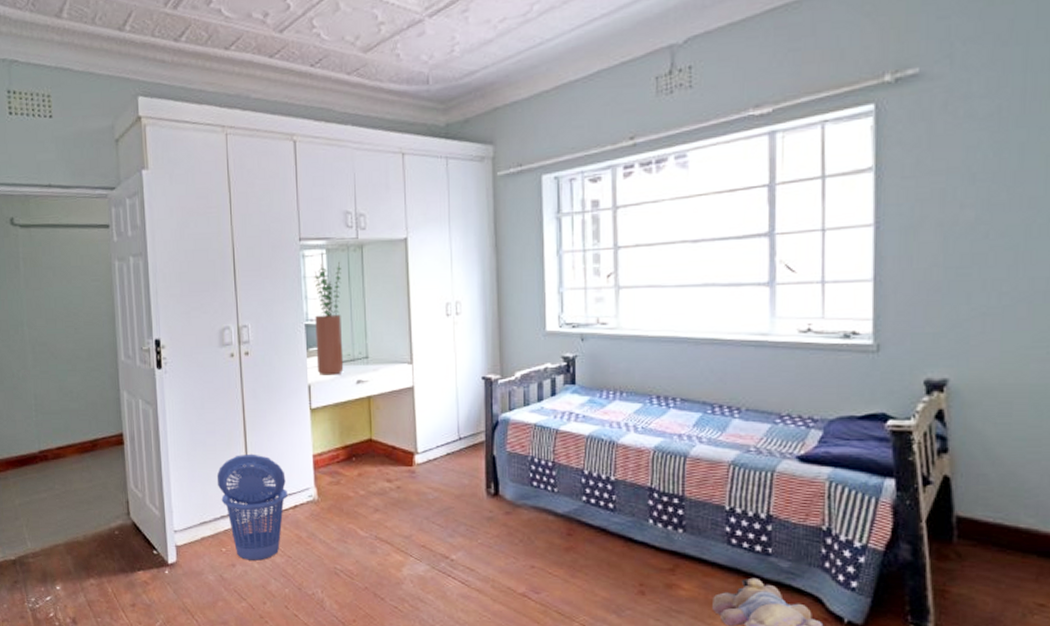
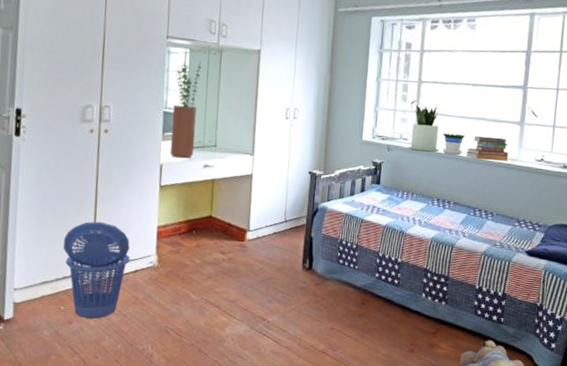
planter: none [608,276,653,338] -> present [408,105,440,153]
flowerpot: none [657,308,688,337] -> present [443,133,465,156]
books: none [692,306,756,340] -> present [466,136,509,162]

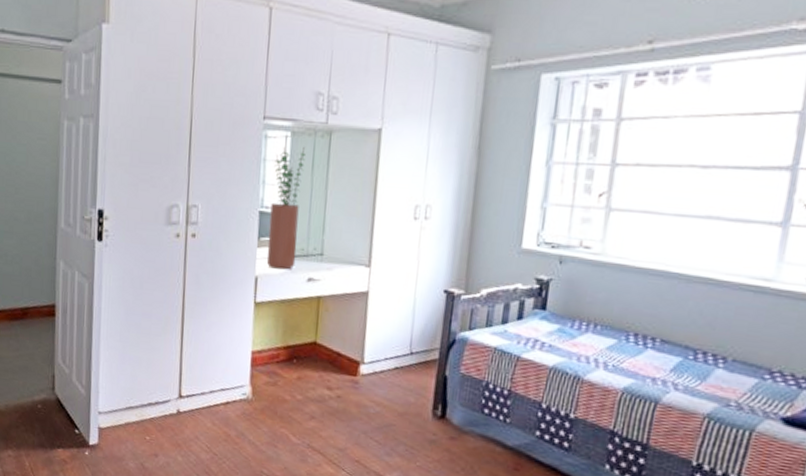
laundry basket: present [63,221,130,319] -> none [148,341,221,454]
planter: present [408,105,440,153] -> none [591,198,643,268]
flowerpot: present [443,133,465,156] -> none [646,239,684,272]
books: present [466,136,509,162] -> none [685,244,759,282]

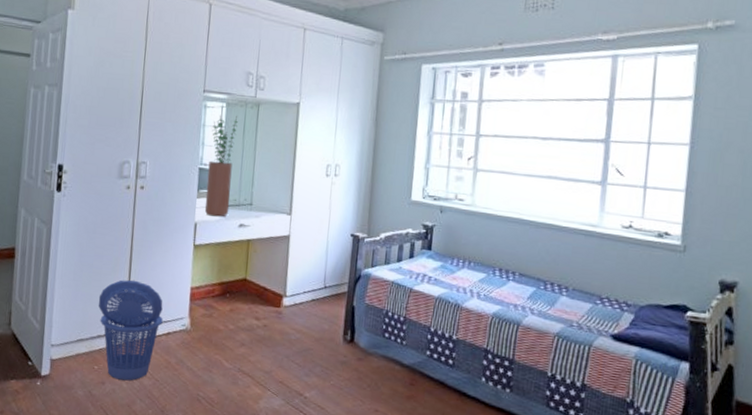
laundry basket: none [148,341,221,454] -> present [98,279,163,381]

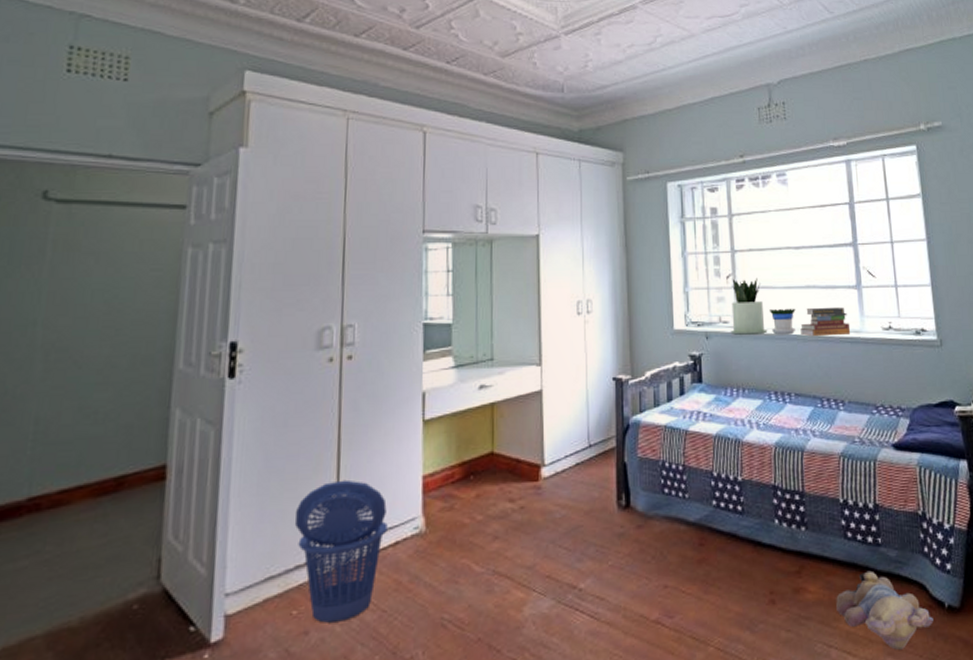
vase: present [204,115,238,217] -> none [434,256,468,381]
planter: none [464,162,502,216] -> present [730,278,768,336]
flowerpot: none [506,194,533,220] -> present [770,308,795,335]
books: none [534,197,587,227] -> present [800,307,851,337]

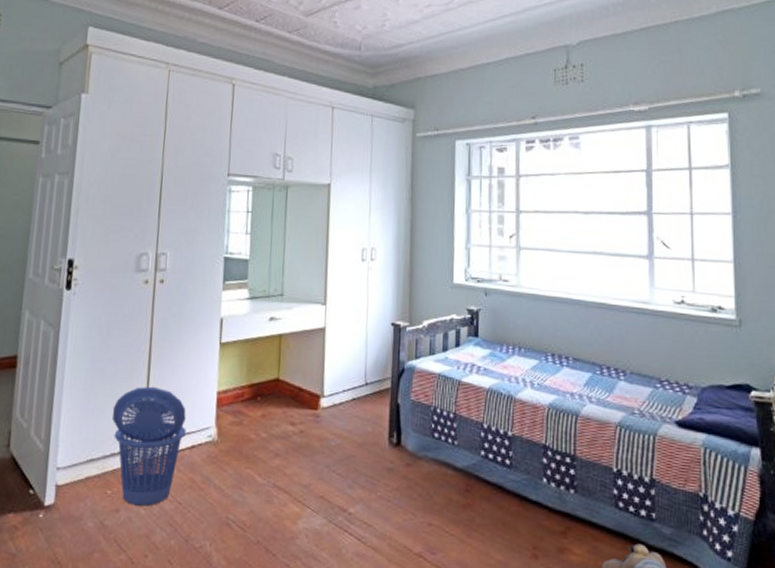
planter: present [730,278,768,336] -> none [509,239,549,297]
flowerpot: present [770,308,795,335] -> none [552,272,579,299]
books: present [800,307,851,337] -> none [583,274,638,305]

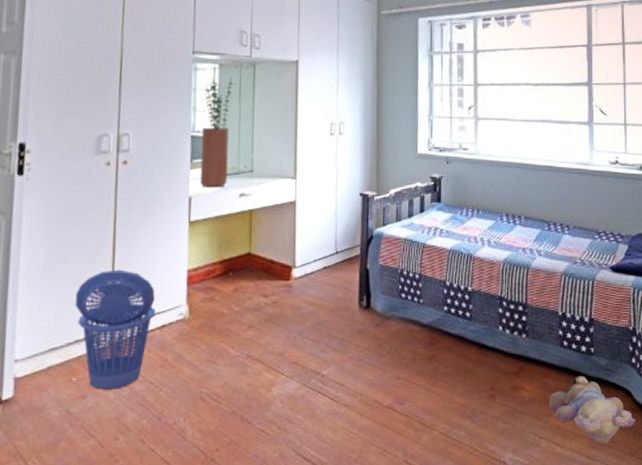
vase: none [231,199,265,311] -> present [199,76,233,188]

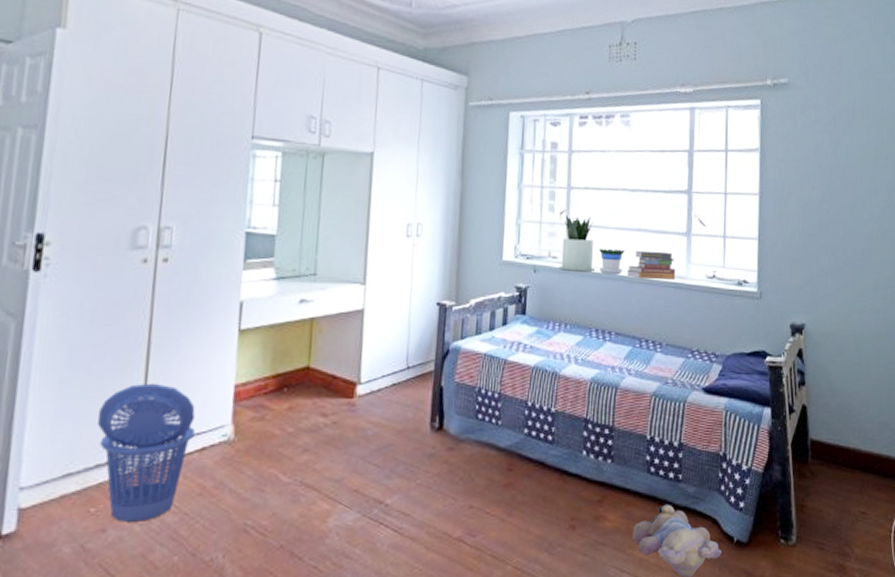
vase: present [199,76,233,188] -> none [253,166,297,292]
planter: none [469,110,504,163] -> present [558,216,596,273]
flowerpot: none [507,139,530,164] -> present [599,249,625,275]
books: none [534,140,580,167] -> present [627,251,676,280]

